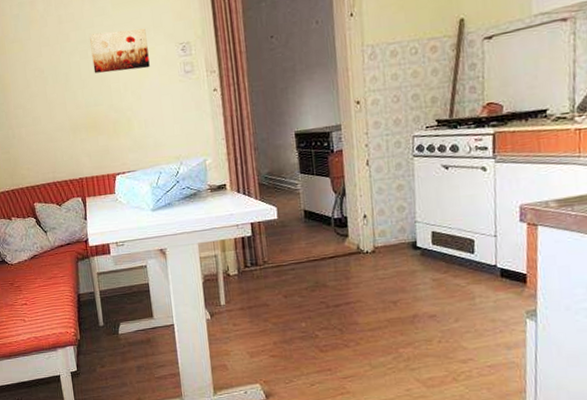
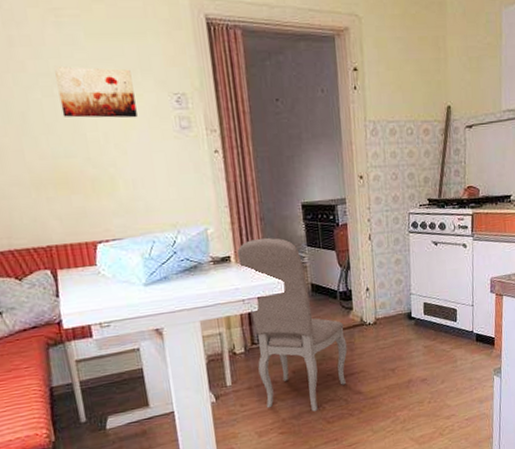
dining chair: none [232,166,343,338] -> present [237,237,348,412]

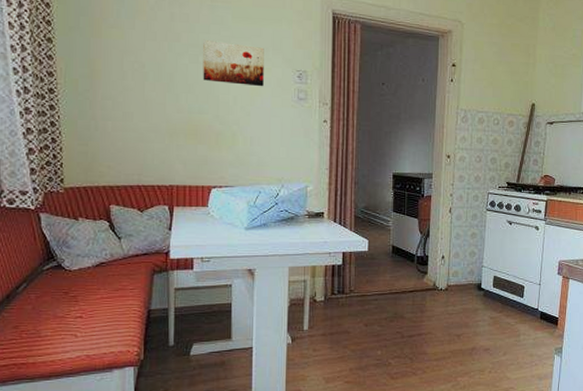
dining chair: present [237,237,348,412] -> none [331,199,418,365]

